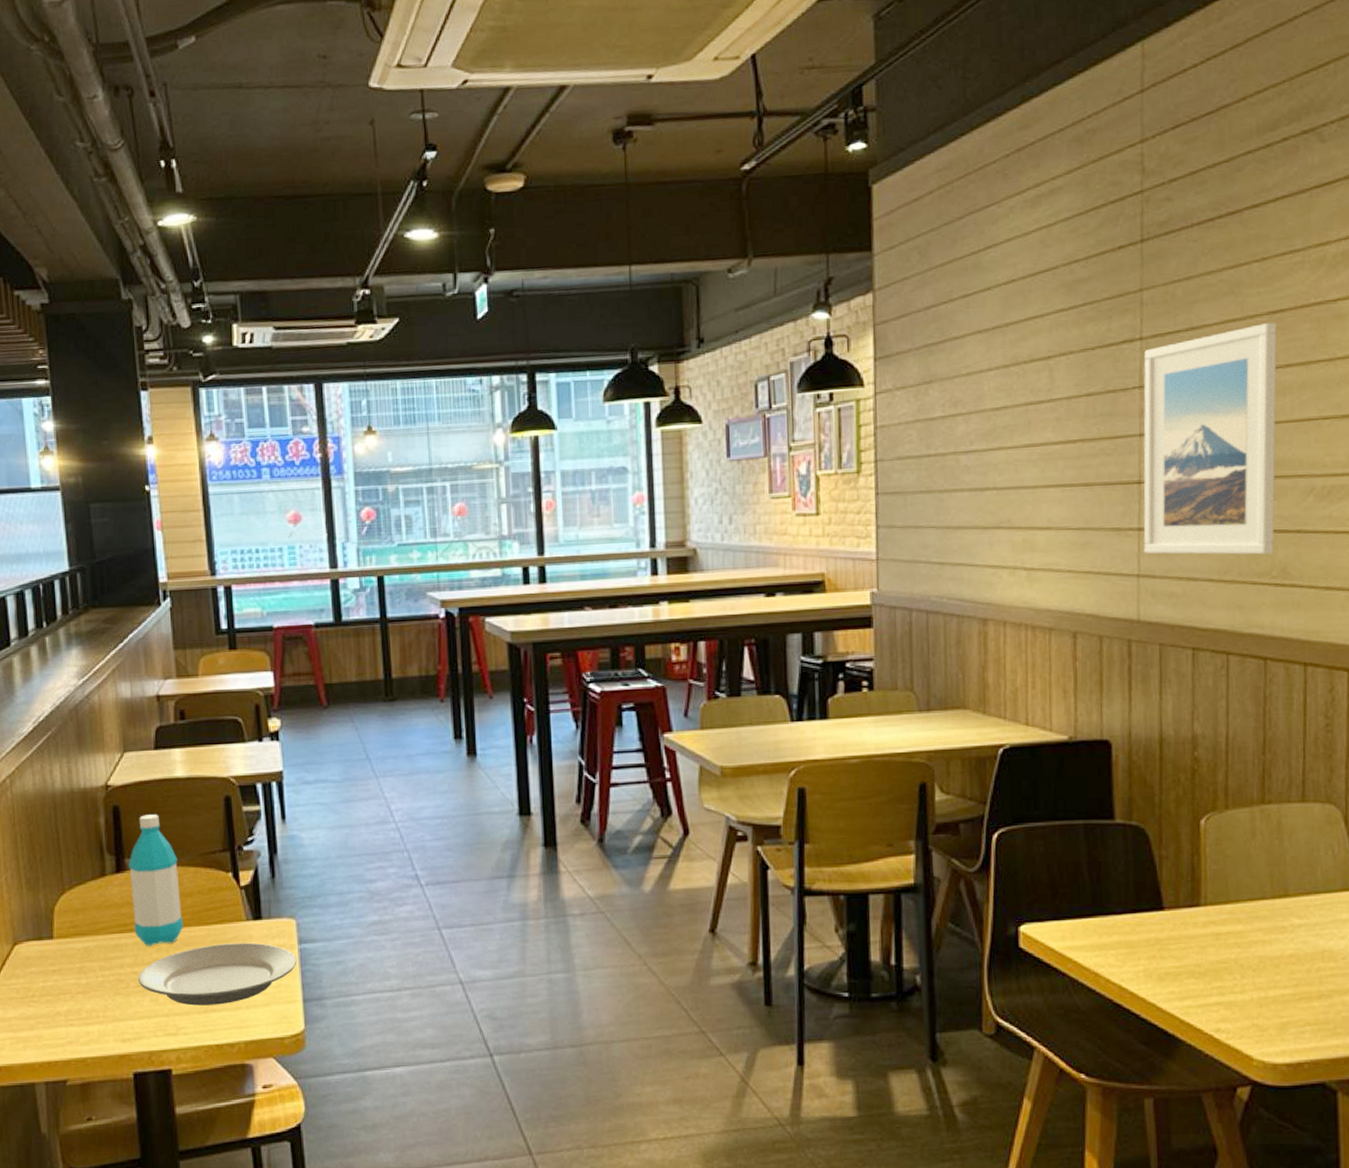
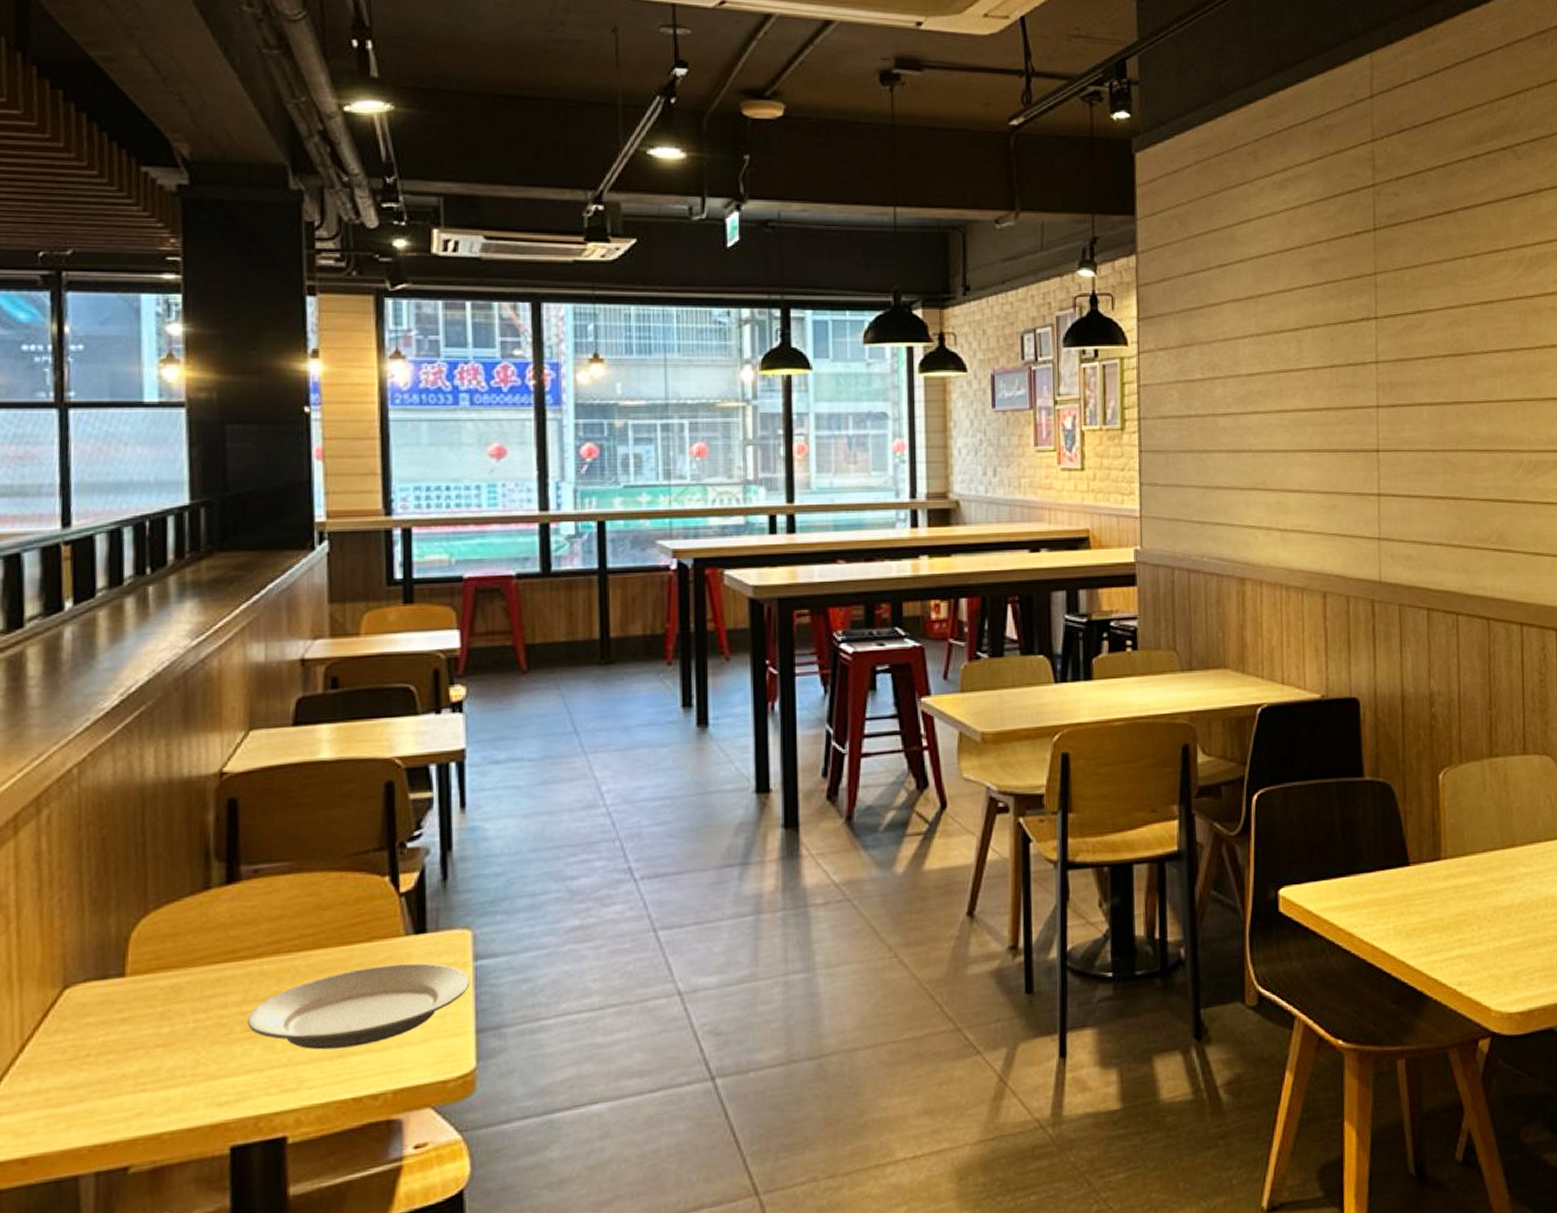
water bottle: present [129,814,183,946] -> none [245,807,317,977]
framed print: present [1143,322,1277,555] -> none [1379,311,1492,522]

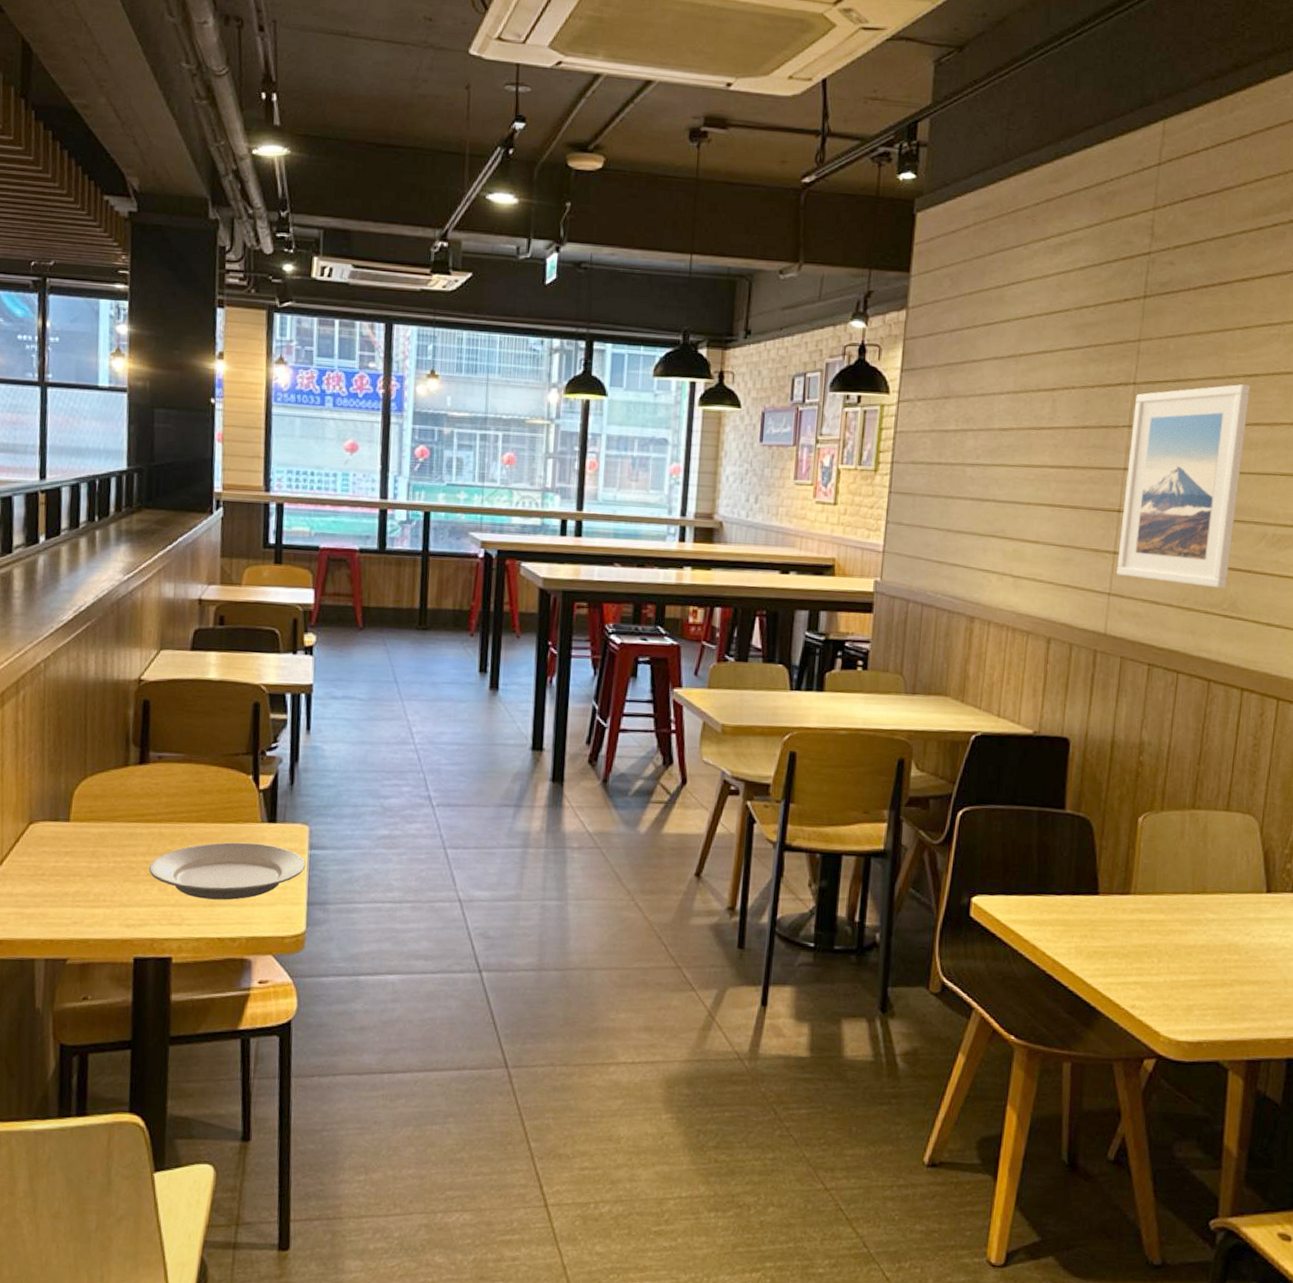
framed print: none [1379,311,1492,522] -> present [1116,383,1251,589]

